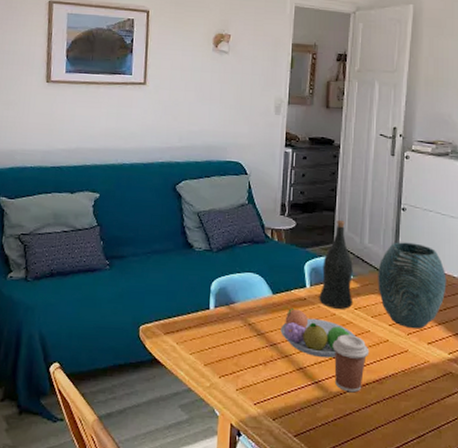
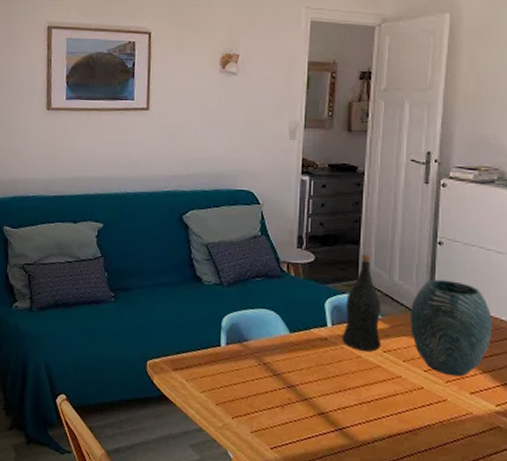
fruit bowl: present [280,307,355,359] -> none [299,347,384,404]
coffee cup: present [332,334,370,393] -> none [358,378,401,443]

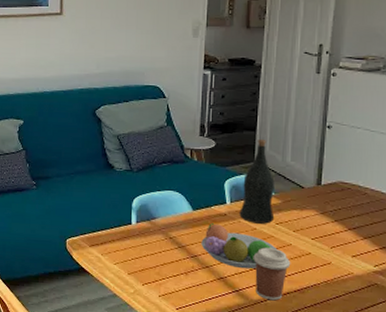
fruit bowl: none [299,347,384,404] -> present [201,222,276,269]
coffee cup: none [358,378,401,443] -> present [253,247,291,301]
vase: present [410,279,493,377] -> none [300,159,374,243]

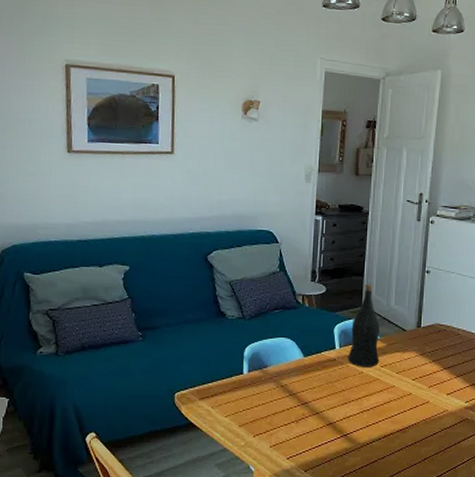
fruit bowl: present [201,222,276,269] -> none [311,368,381,413]
coffee cup: present [253,247,291,301] -> none [360,390,394,442]

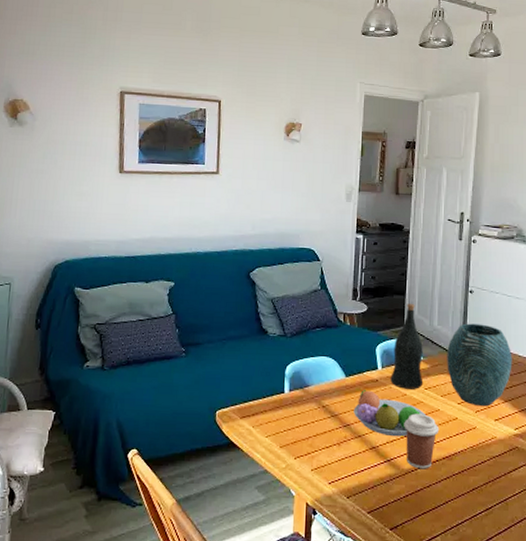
fruit bowl: none [311,368,381,413] -> present [353,389,426,437]
coffee cup: none [360,390,394,442] -> present [404,413,440,469]
vase: none [402,303,466,382] -> present [447,323,512,407]

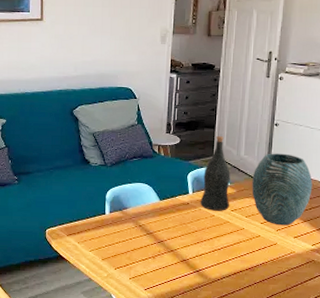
fruit bowl: present [353,389,426,437] -> none [167,211,231,252]
coffee cup: present [404,413,440,469] -> none [211,232,244,279]

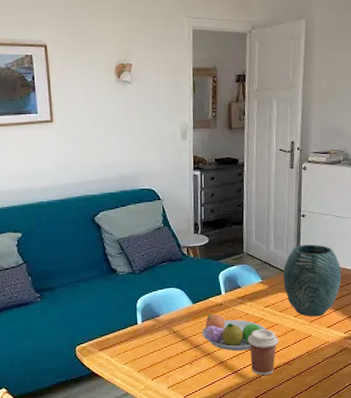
fruit bowl: none [167,211,231,252] -> present [202,313,266,351]
wine bottle: present [200,135,230,211] -> none [233,231,263,309]
coffee cup: none [211,232,244,279] -> present [247,329,279,376]

